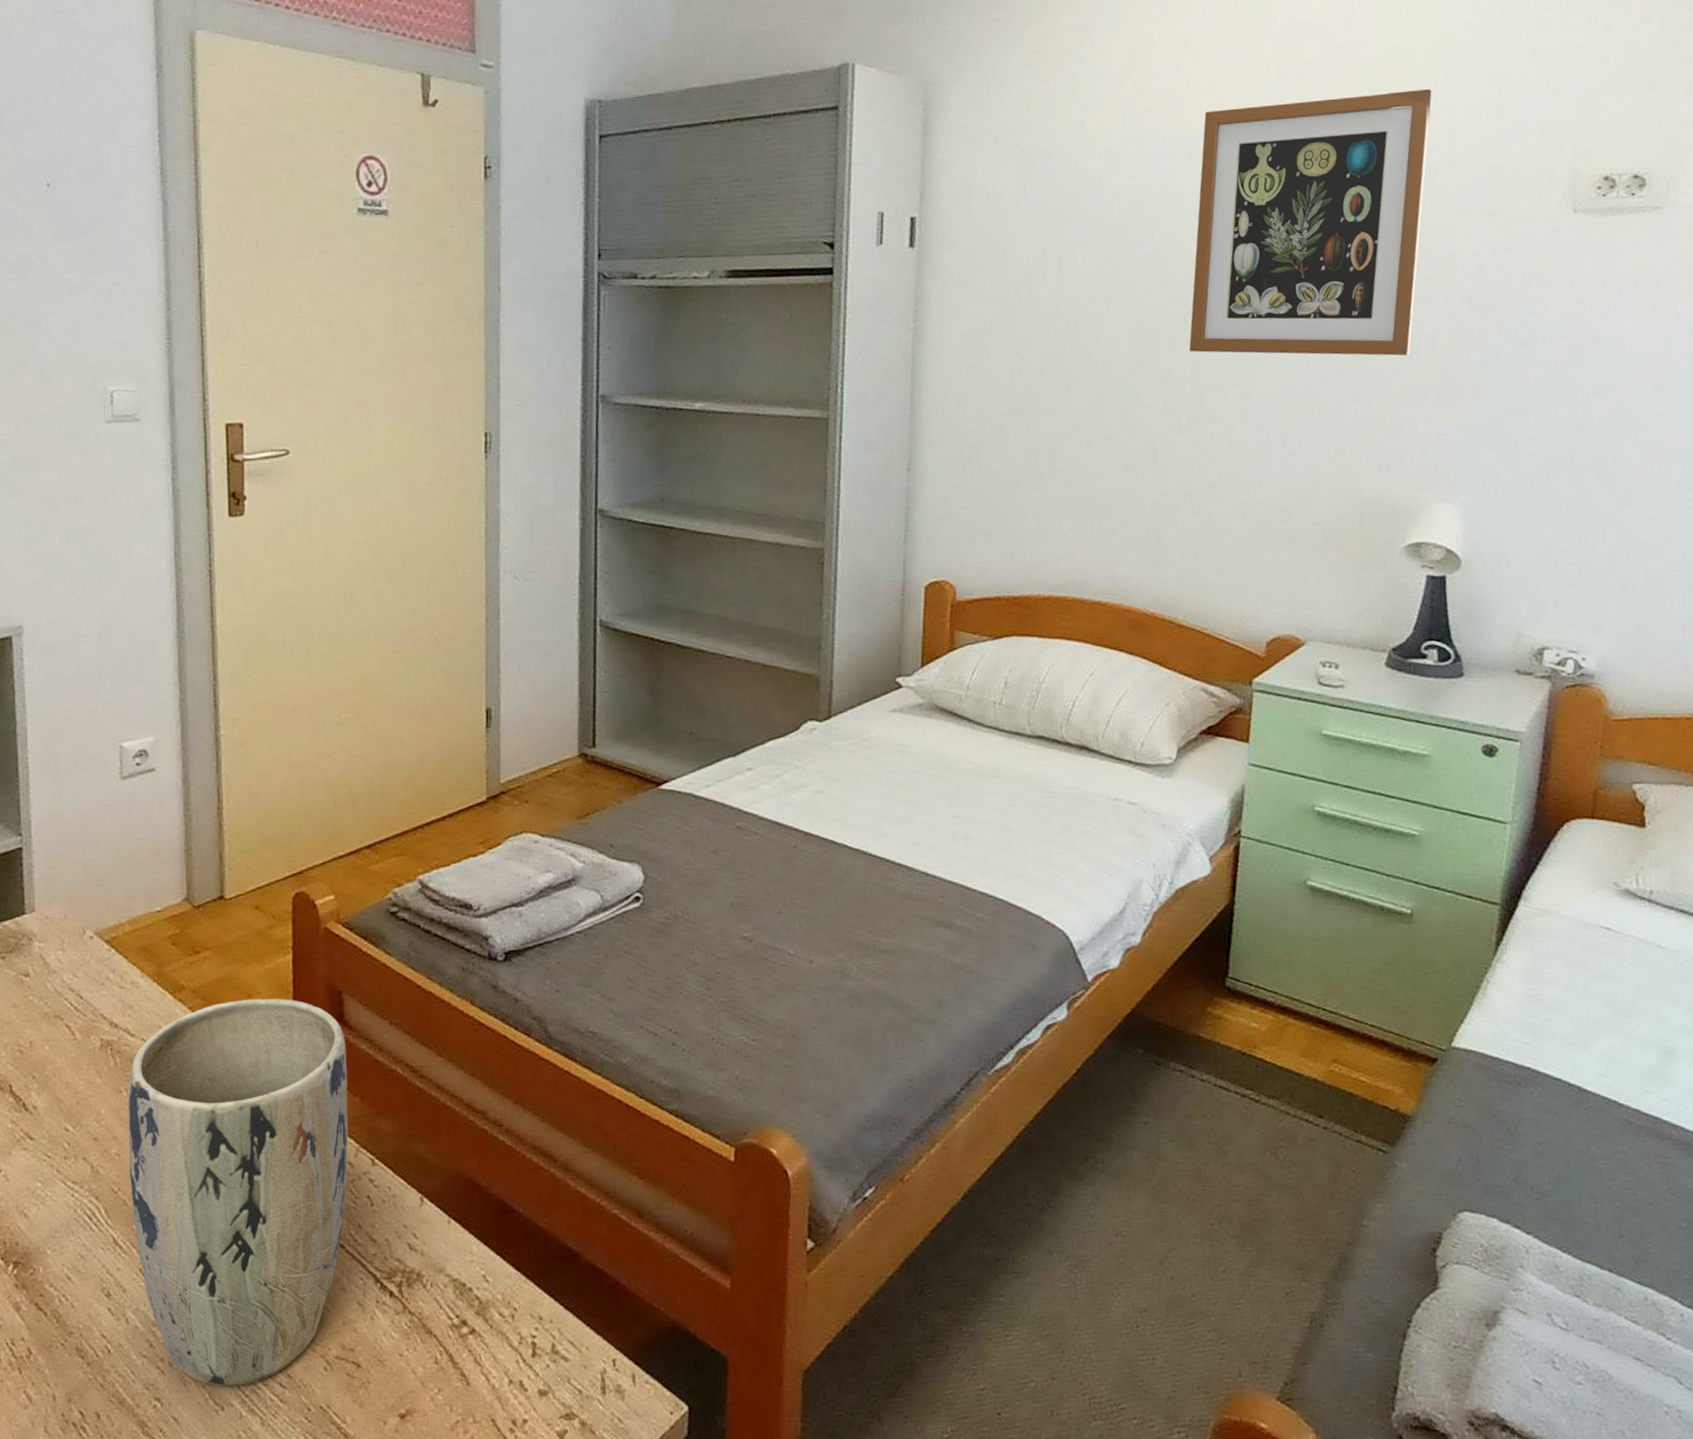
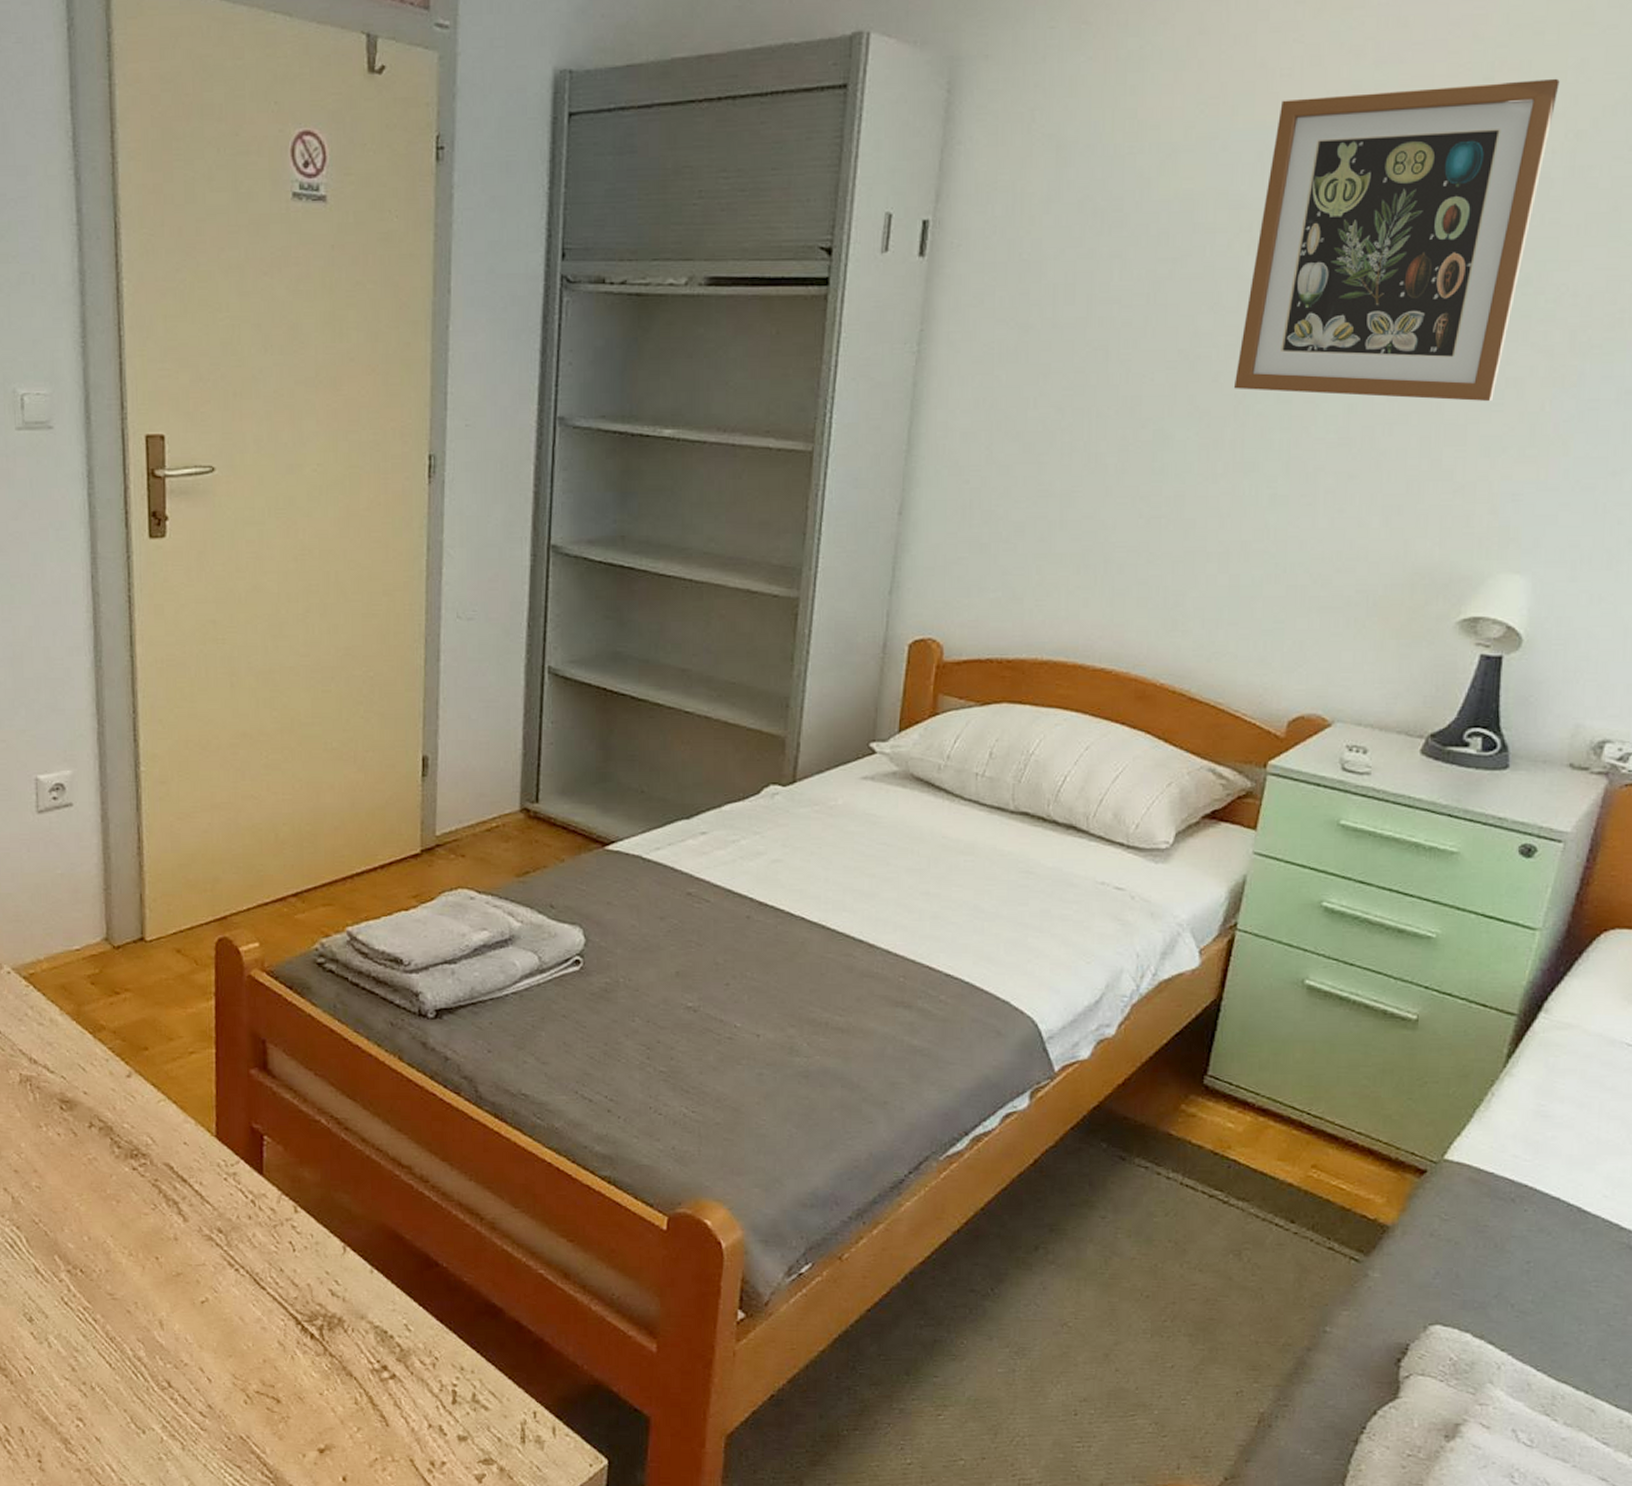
plant pot: present [128,998,349,1387] -> none [48,1042,271,1412]

